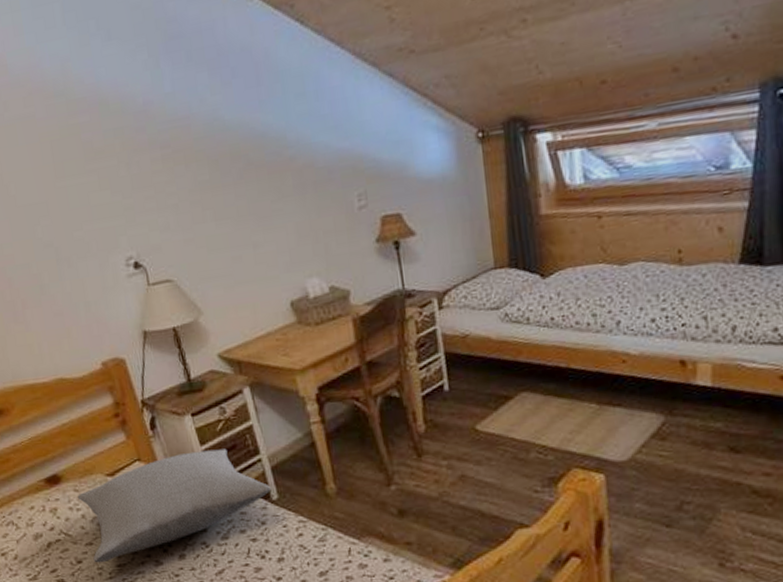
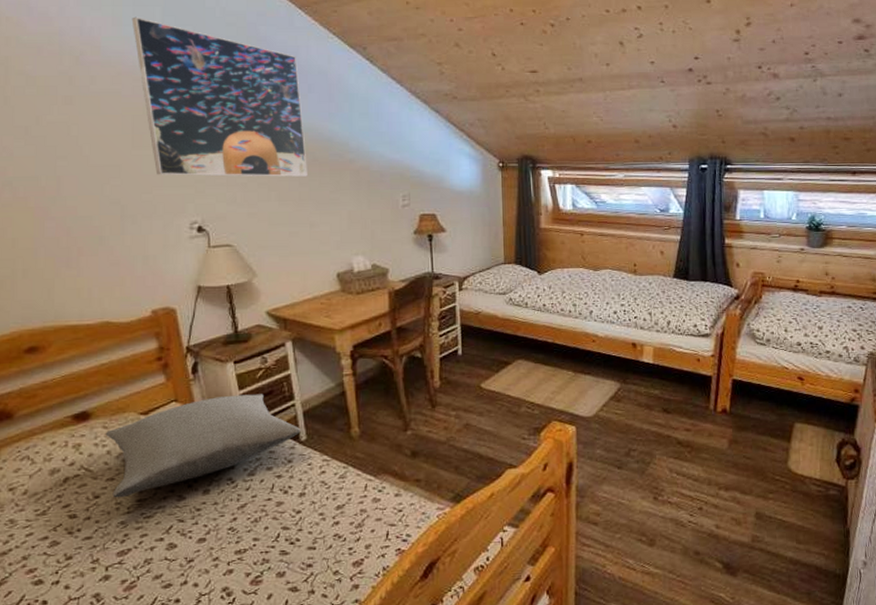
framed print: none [32,20,244,208] -> present [131,16,307,177]

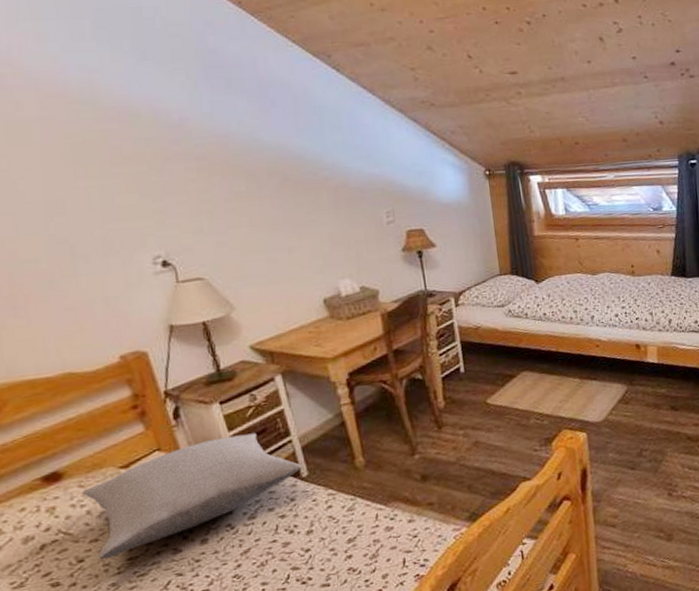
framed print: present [131,16,307,177] -> none [56,31,280,208]

